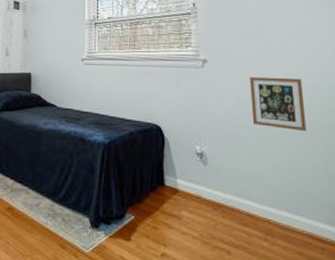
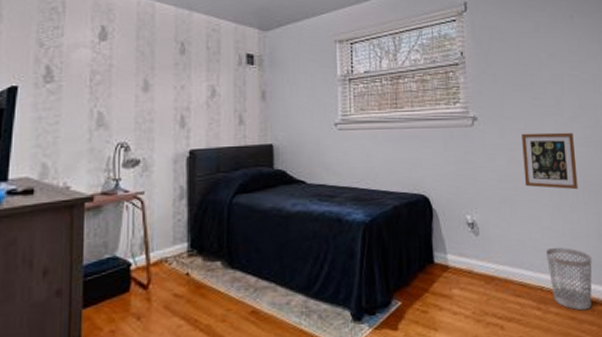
wastebasket: none [274,183,322,248] -> present [546,247,592,311]

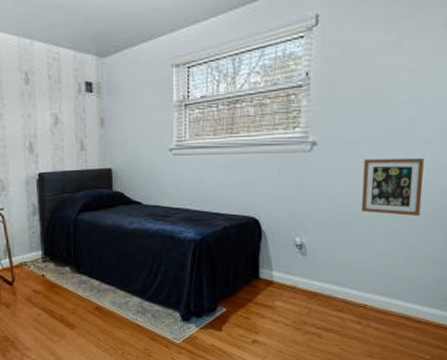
wastebasket: present [546,247,592,311] -> none [374,270,423,328]

